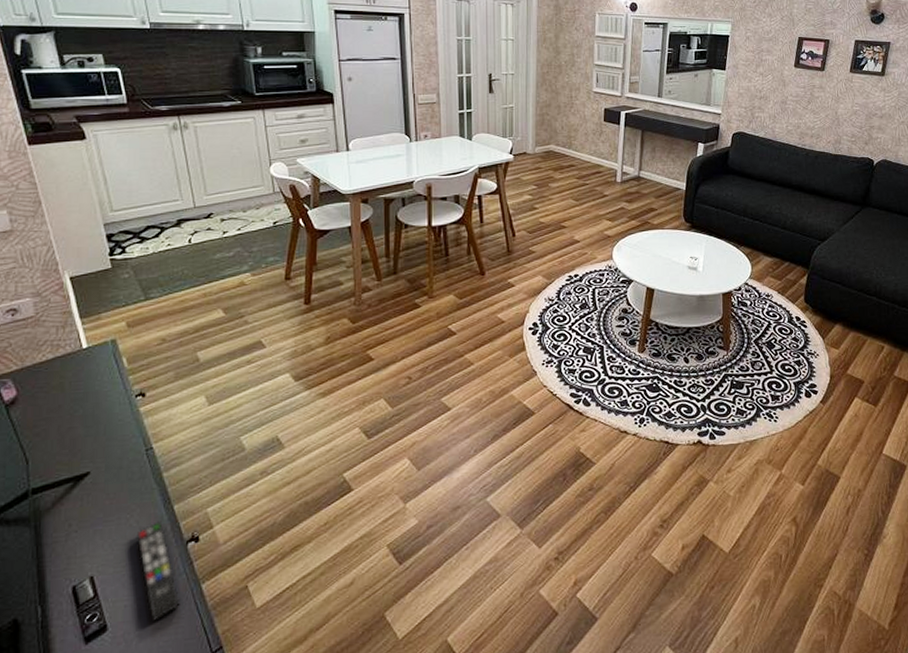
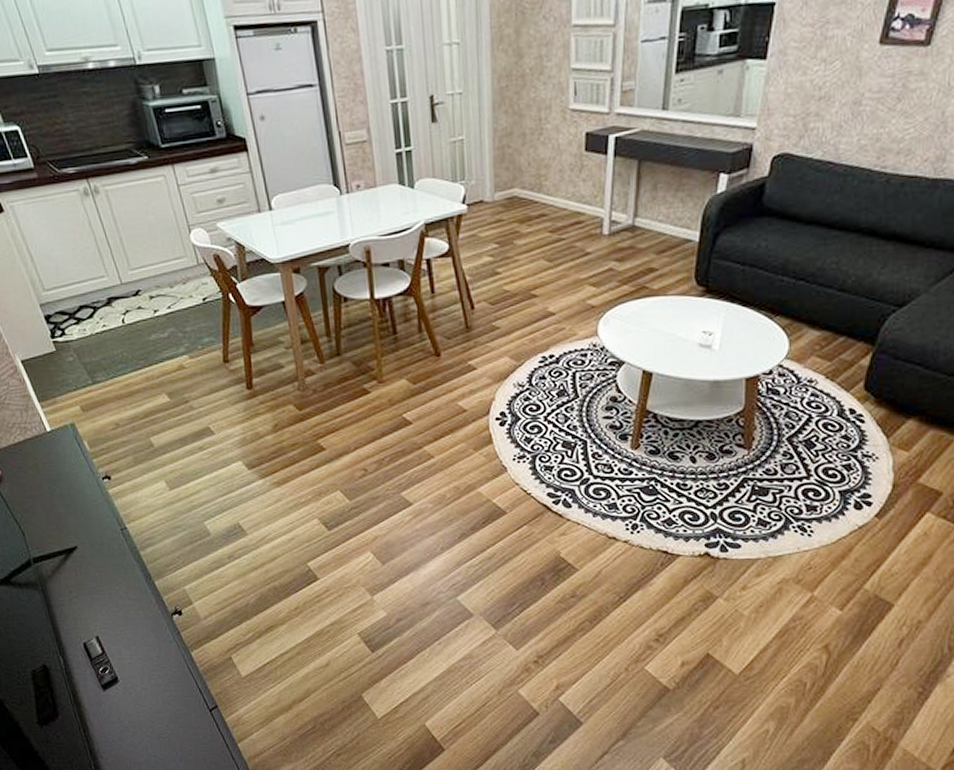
remote control: present [136,520,181,622] -> none [127,593,176,680]

